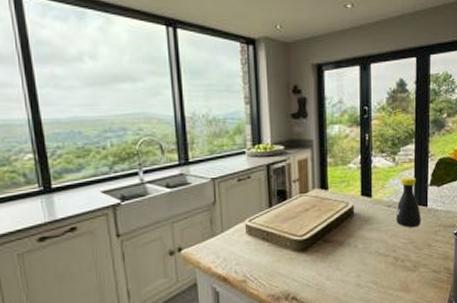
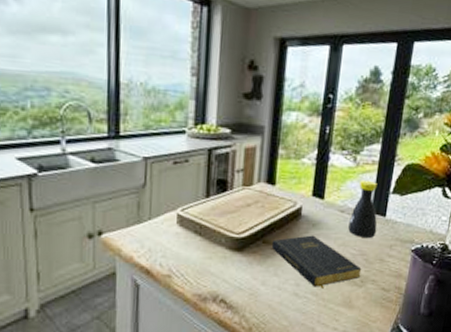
book: none [331,230,413,277] -> present [271,235,362,289]

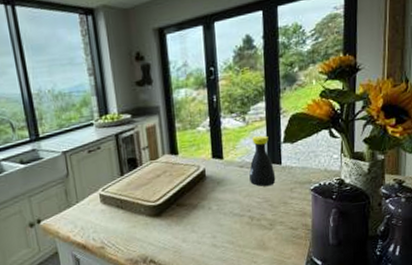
book: present [271,235,362,289] -> none [184,191,269,237]

